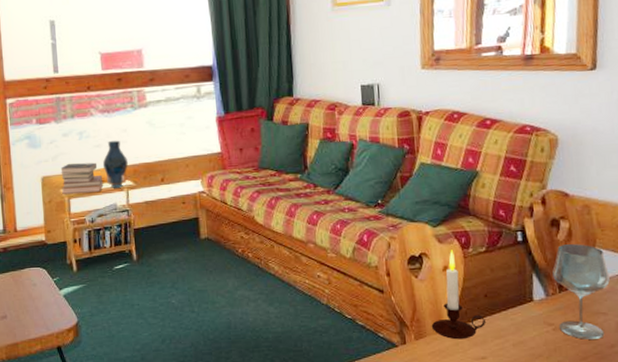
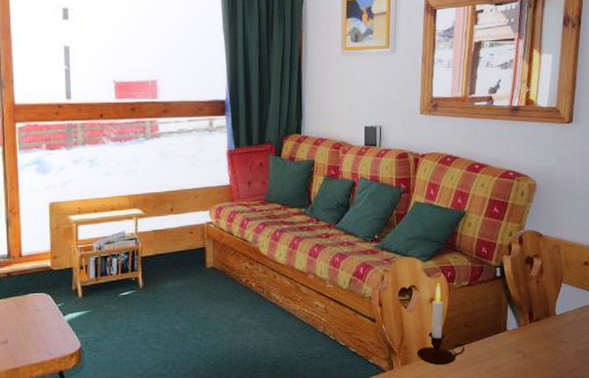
books: present [60,162,104,194] -> none [69,190,113,220]
vase: present [102,140,128,188] -> none [112,169,138,216]
wine glass: present [552,244,610,340] -> none [525,280,572,366]

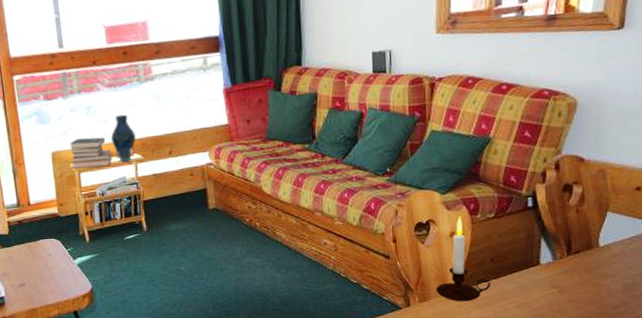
books: none [69,190,113,220] -> present [69,137,113,168]
vase: none [112,169,138,216] -> present [110,114,136,162]

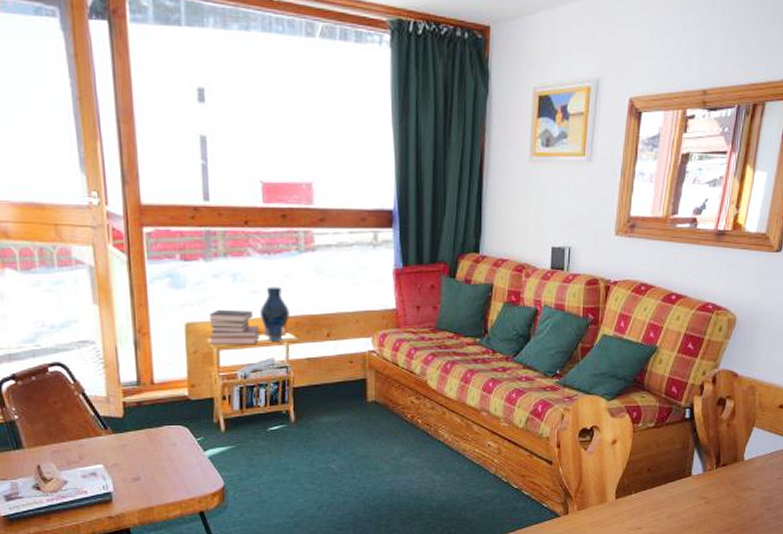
candle: present [436,216,490,302] -> none [594,424,645,511]

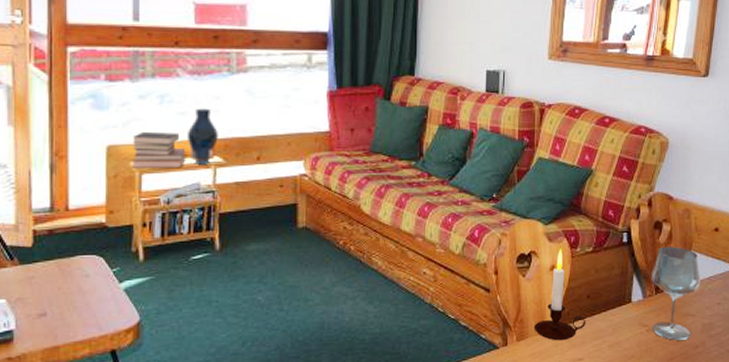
candle: none [594,424,645,511] -> present [533,249,586,341]
wine glass: none [710,423,762,512] -> present [651,247,700,341]

